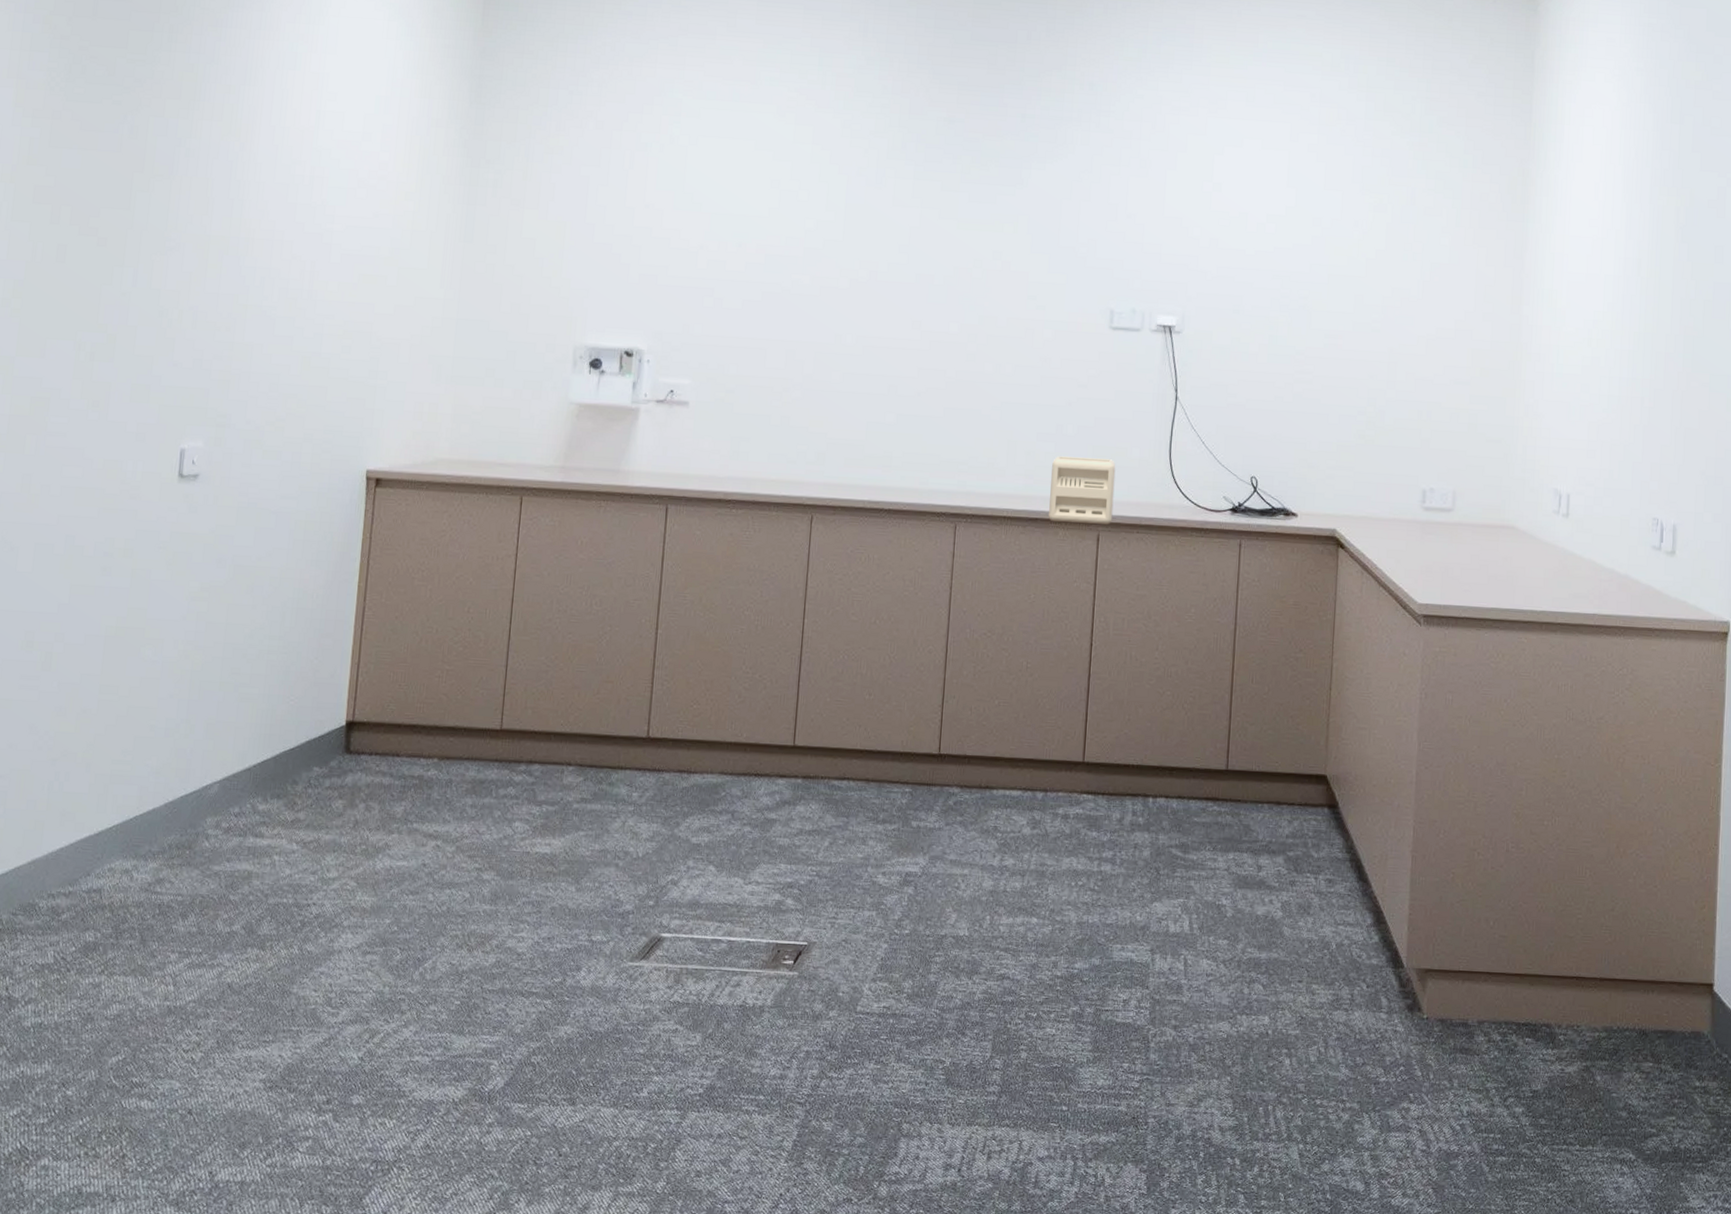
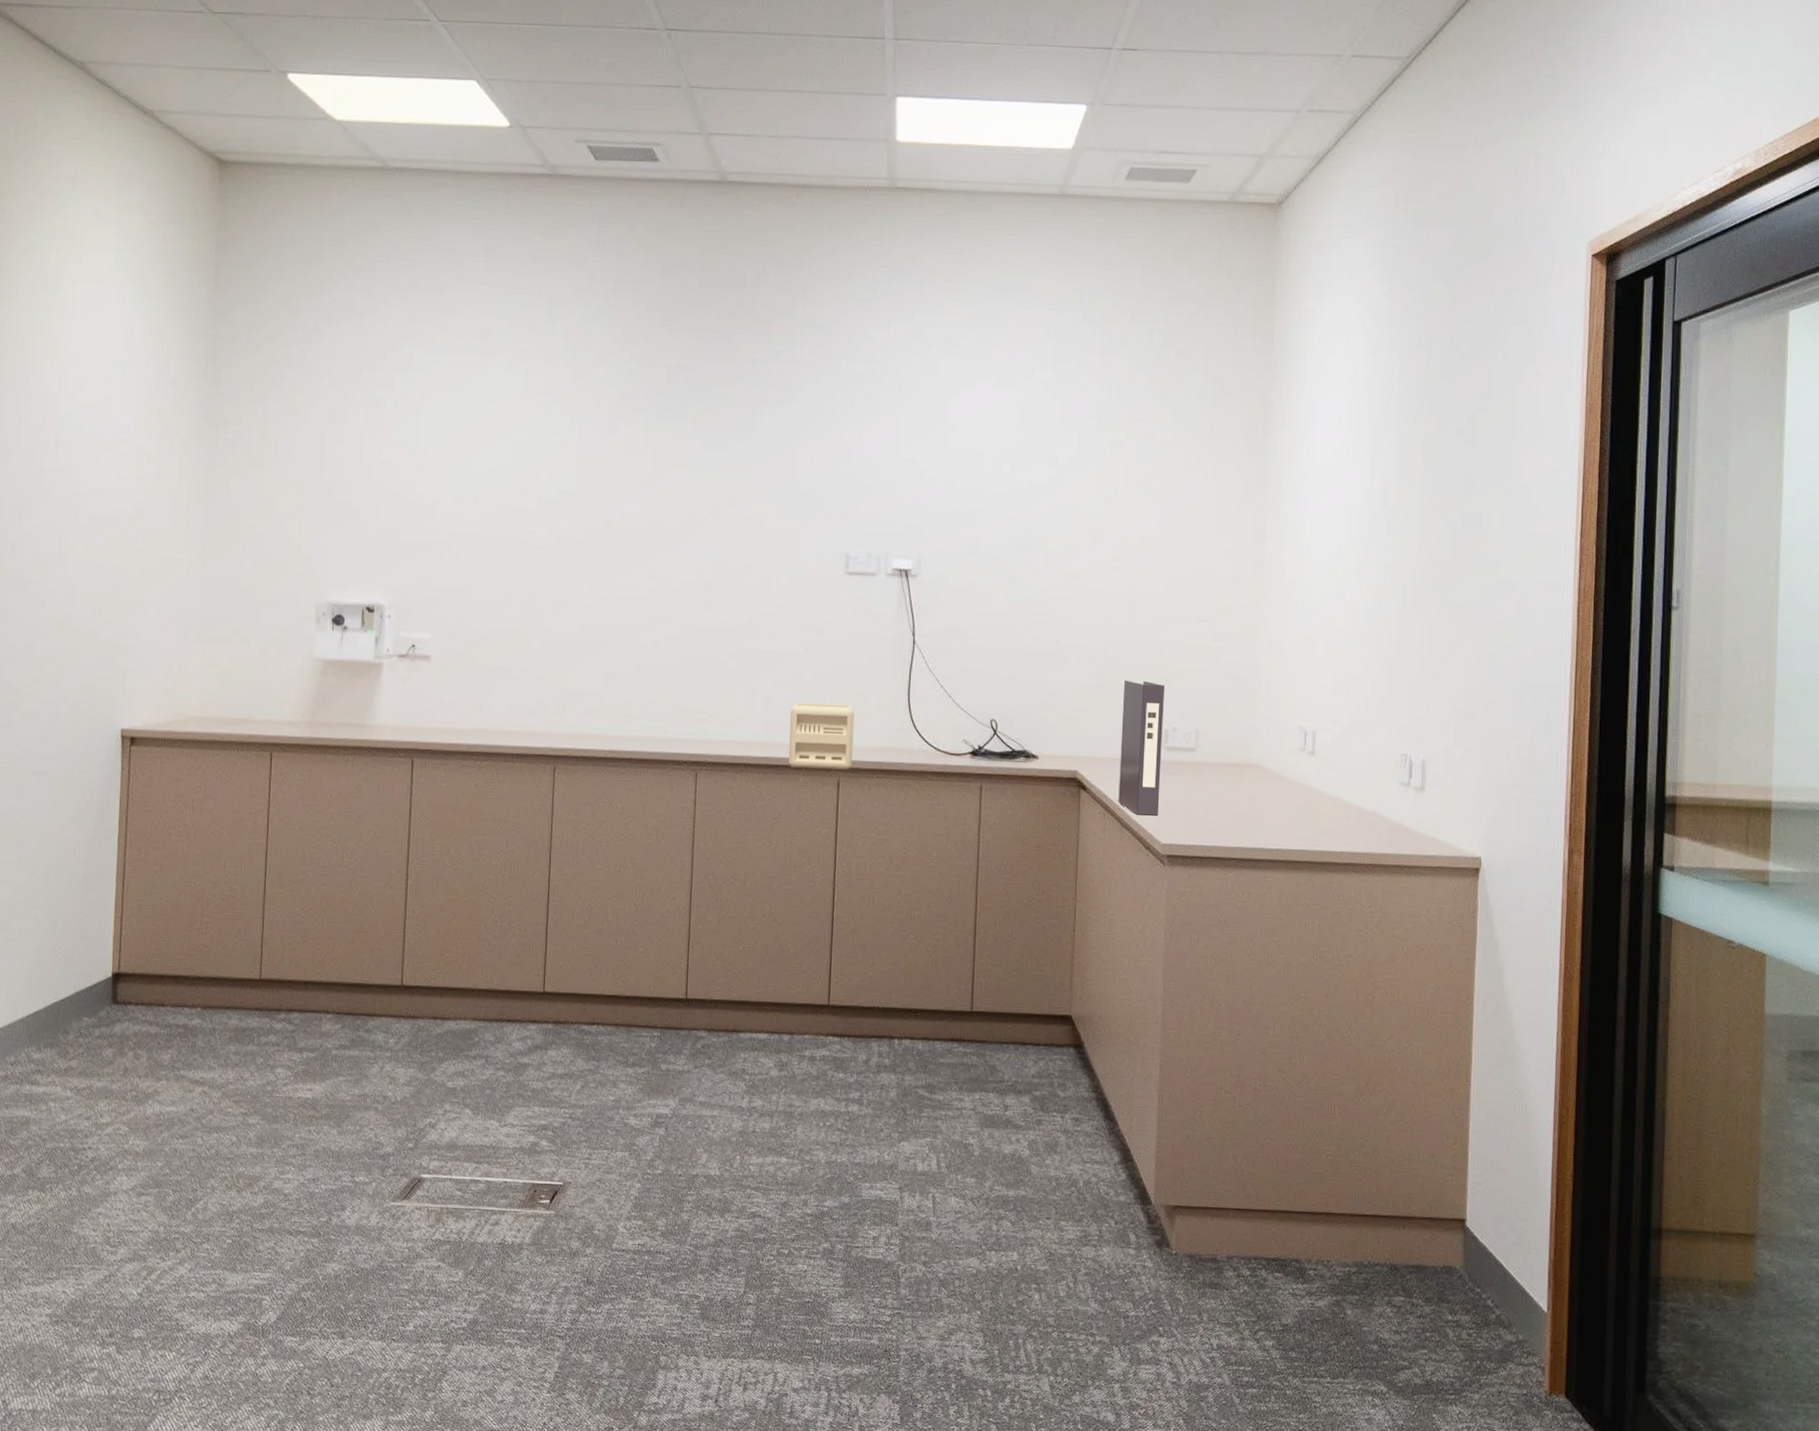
binder: none [1376,439,1423,575] -> present [1118,679,1165,816]

